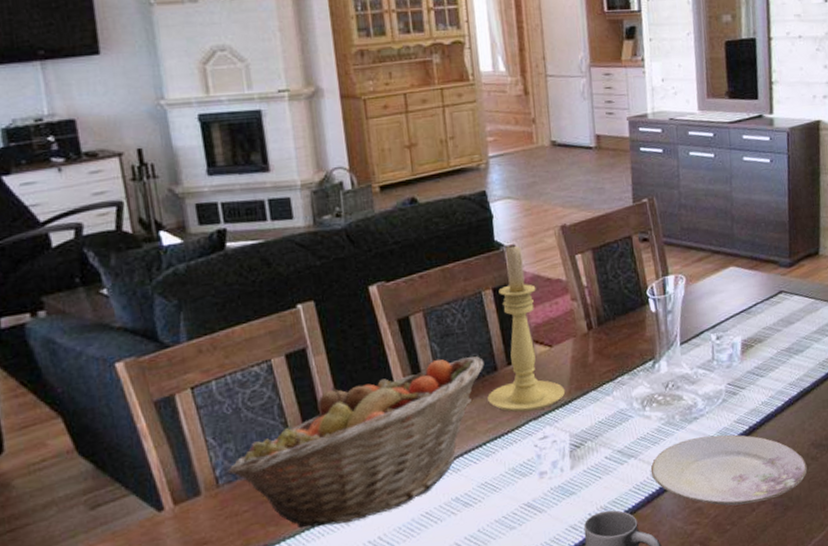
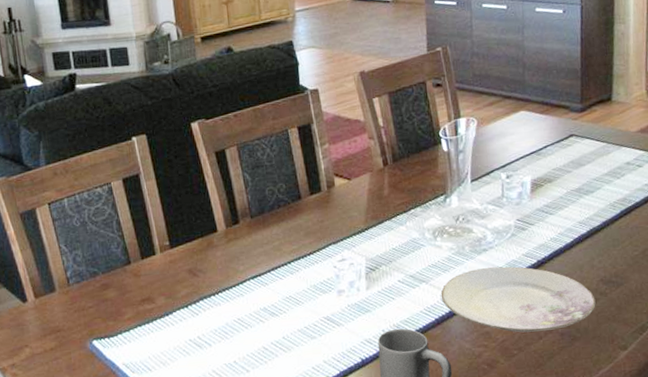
fruit basket: present [228,356,484,529] -> none [77,186,290,325]
candle holder: present [488,244,566,413] -> none [292,88,362,237]

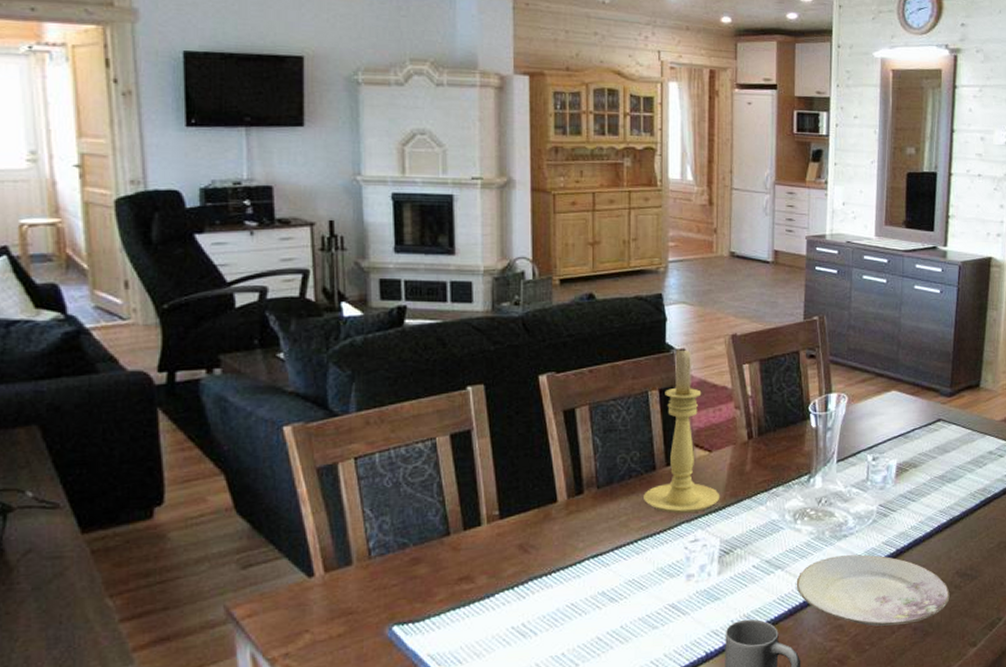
candle holder: none [292,88,362,237] -> present [644,348,720,514]

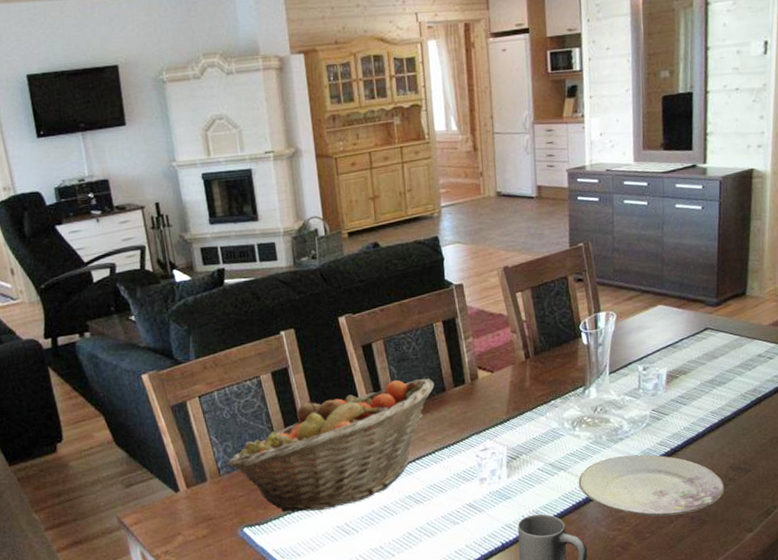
fruit basket: none [382,454,643,608] -> present [228,378,434,513]
candle holder: present [644,348,720,514] -> none [437,283,504,427]

